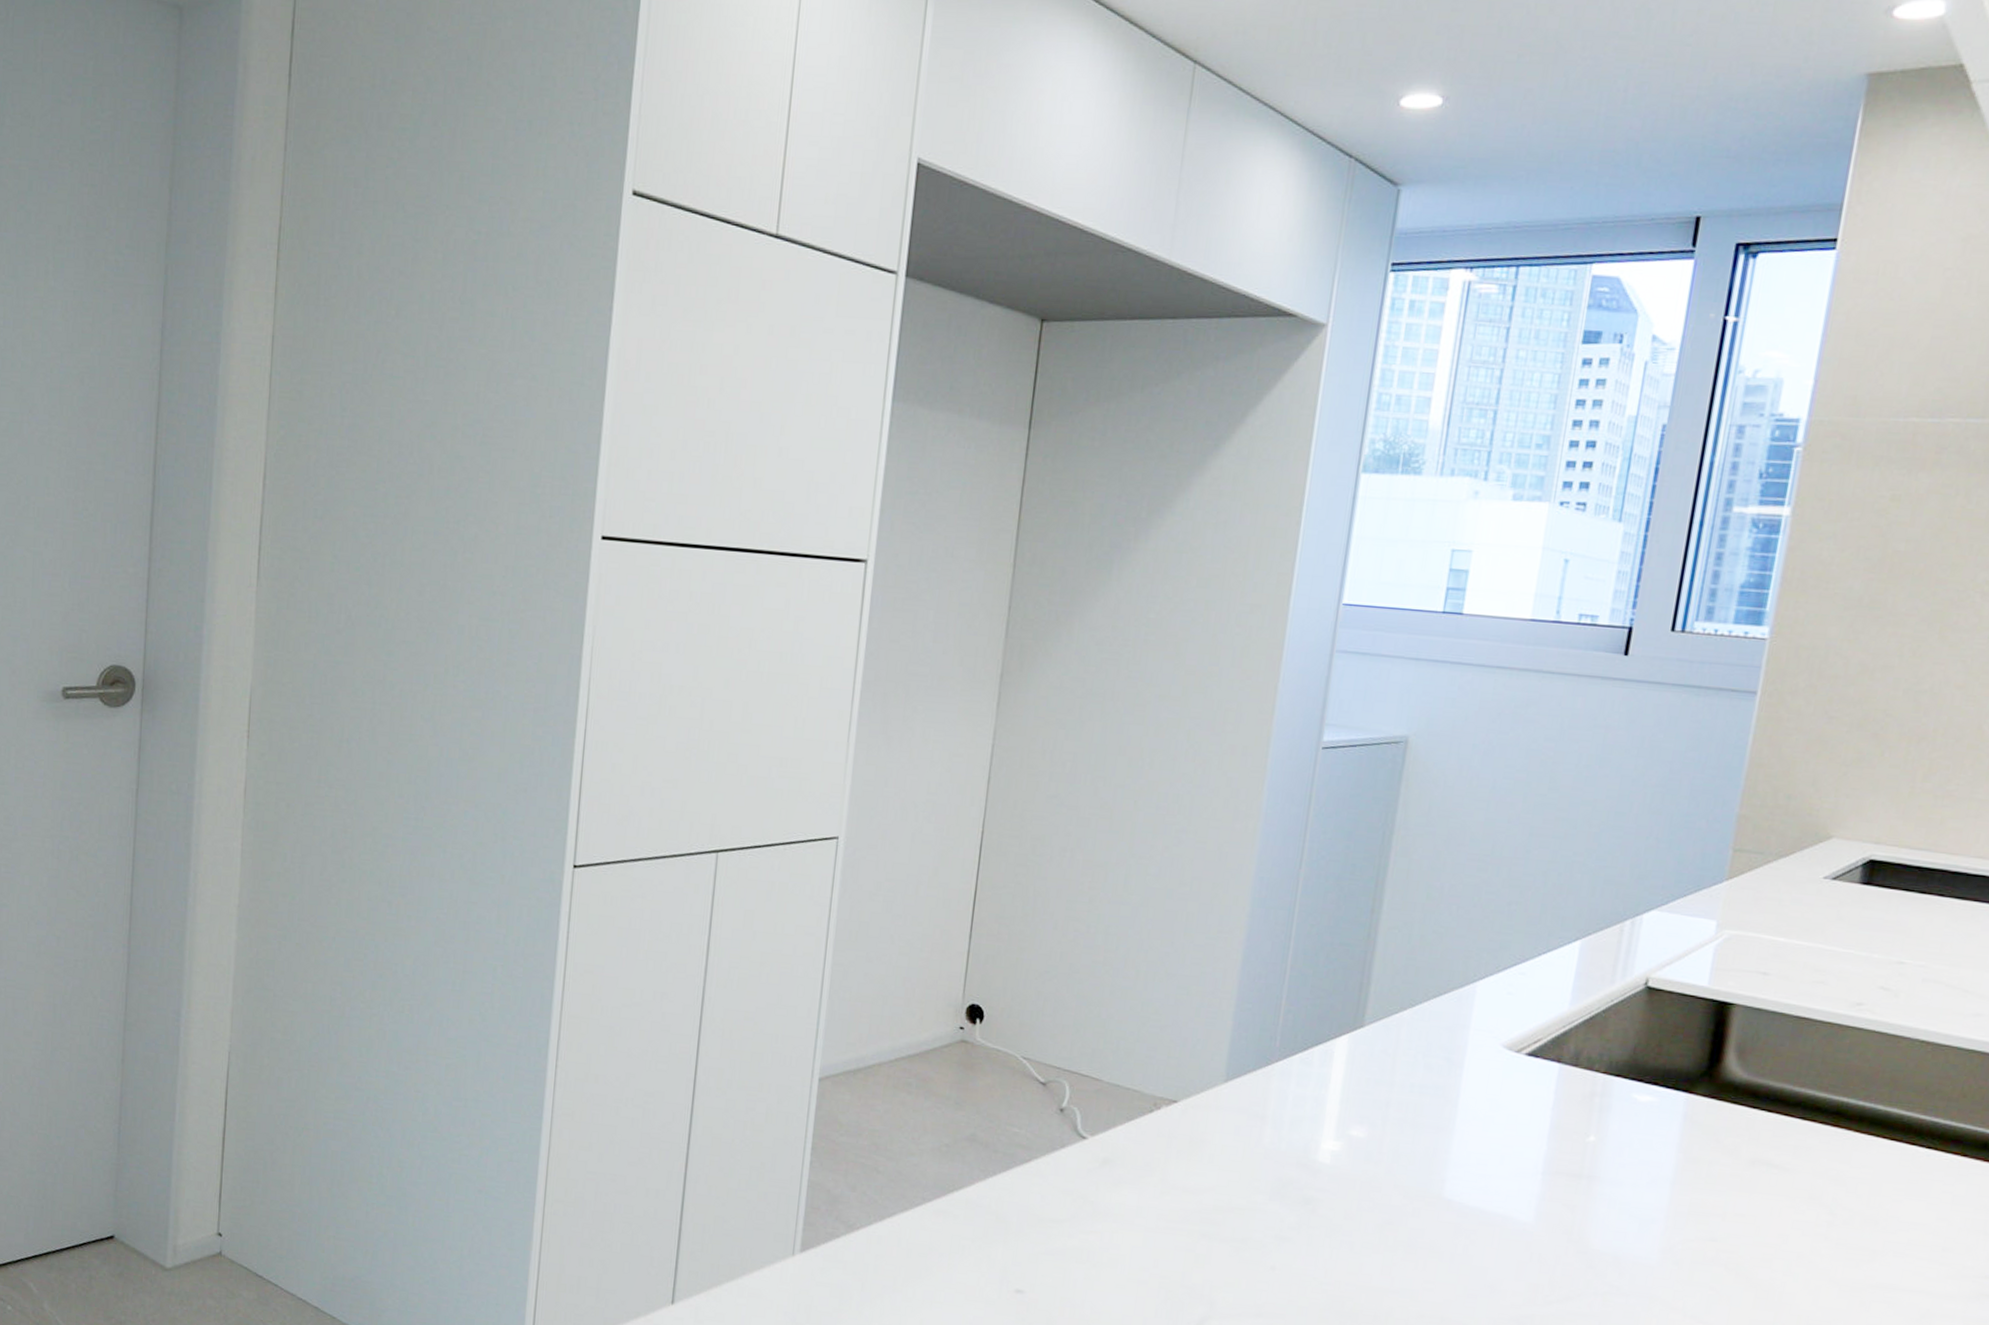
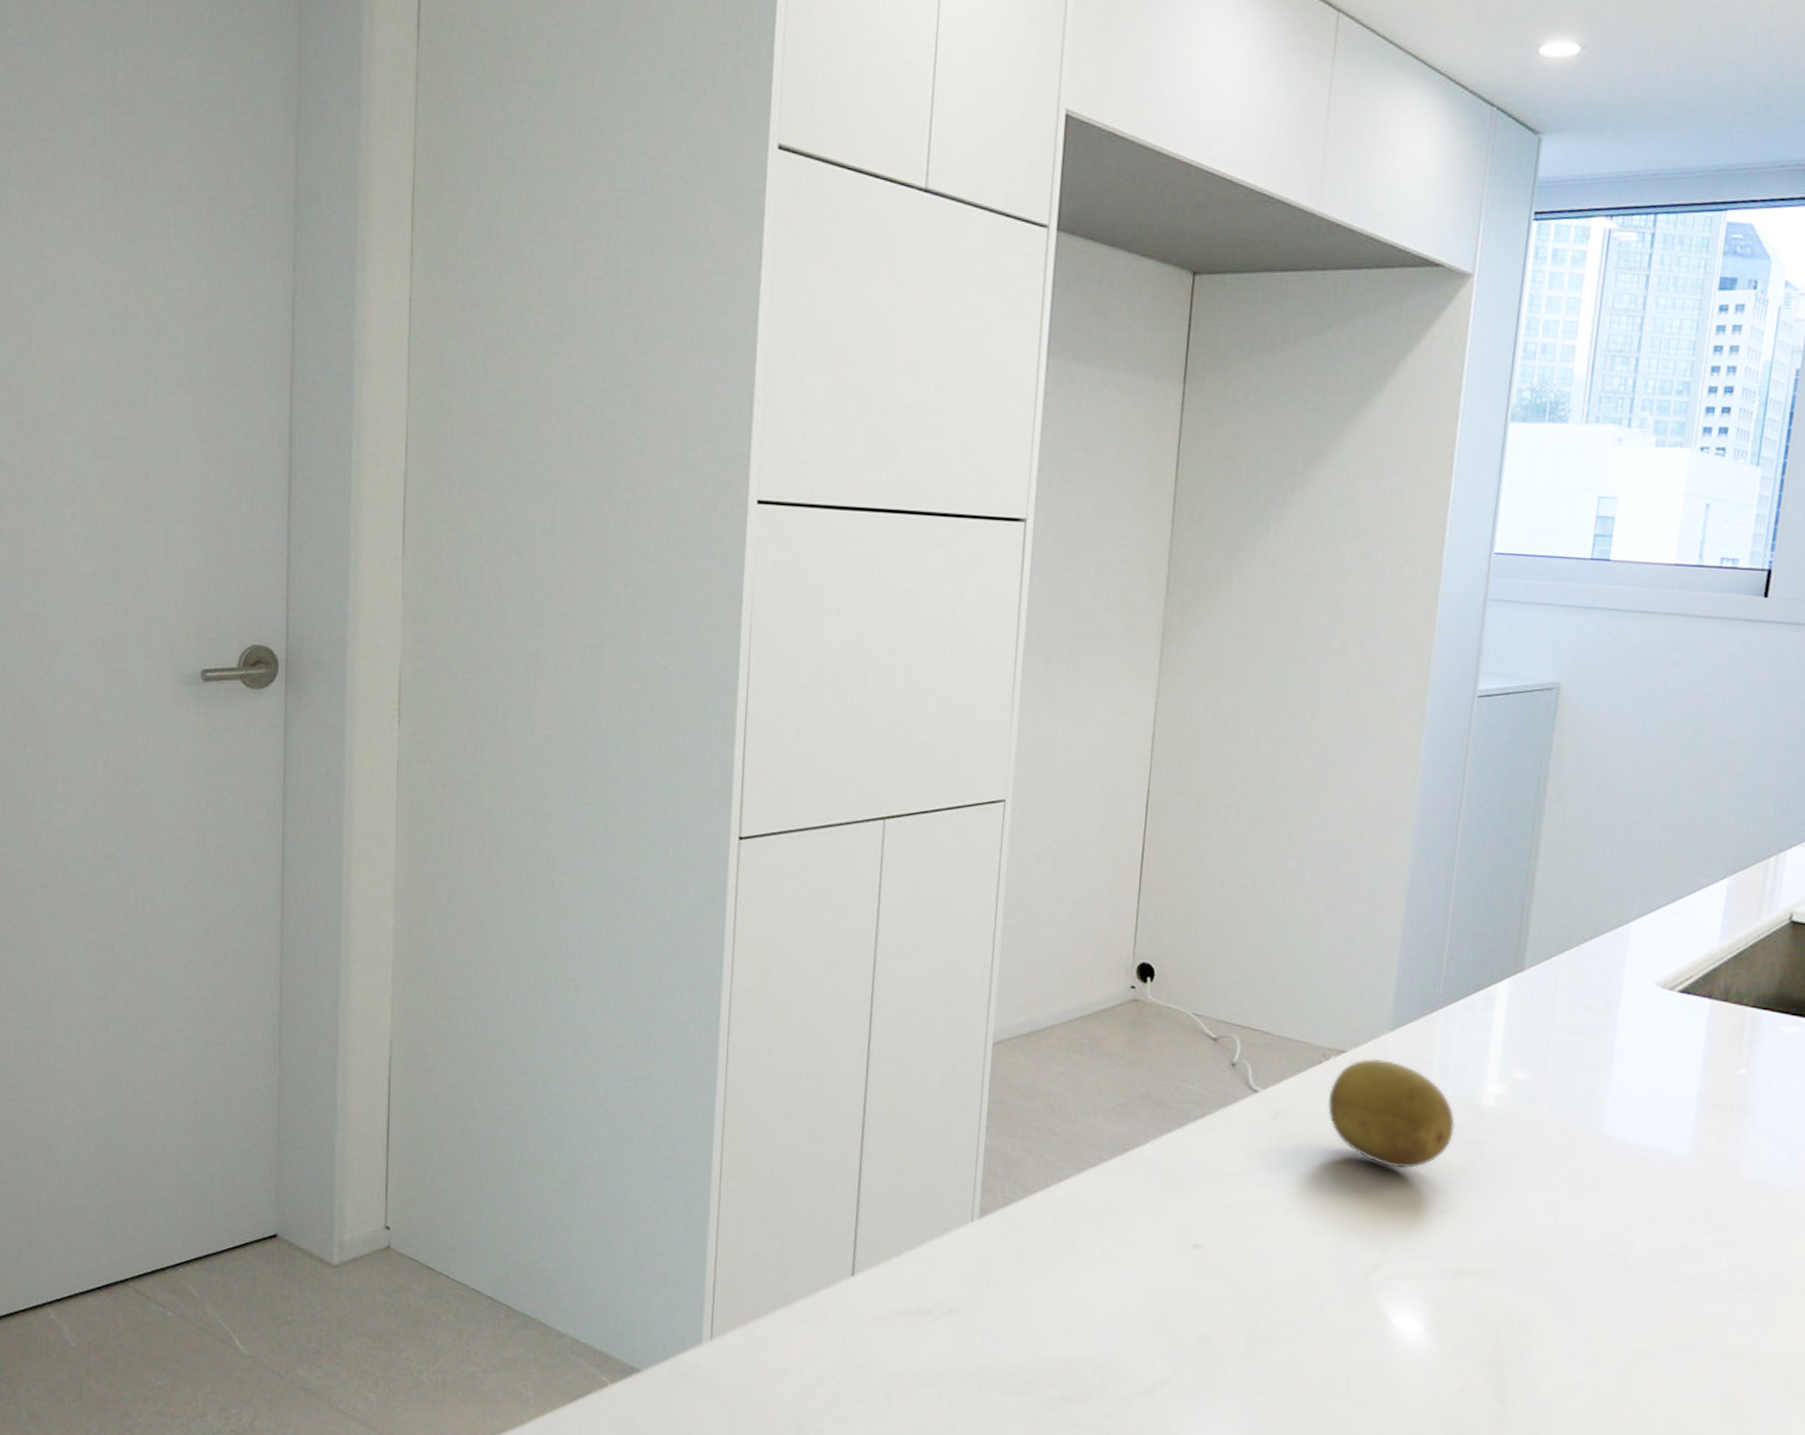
fruit: none [1157,1109,1289,1223] -> present [1327,1058,1455,1168]

